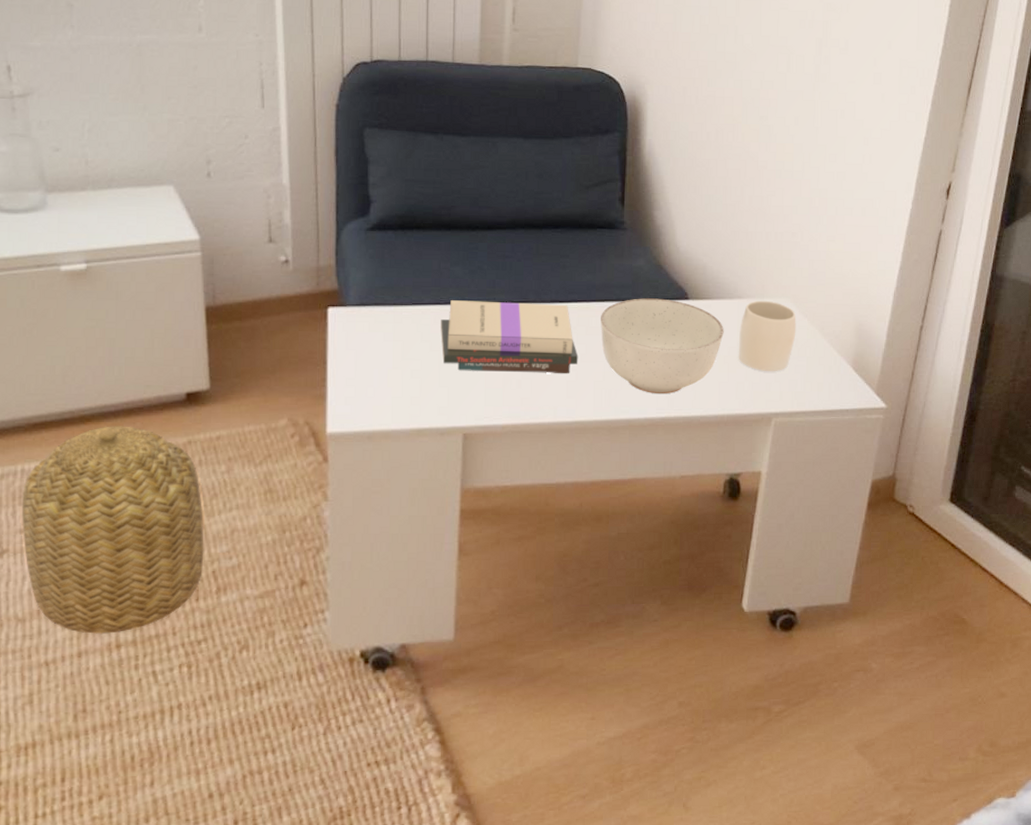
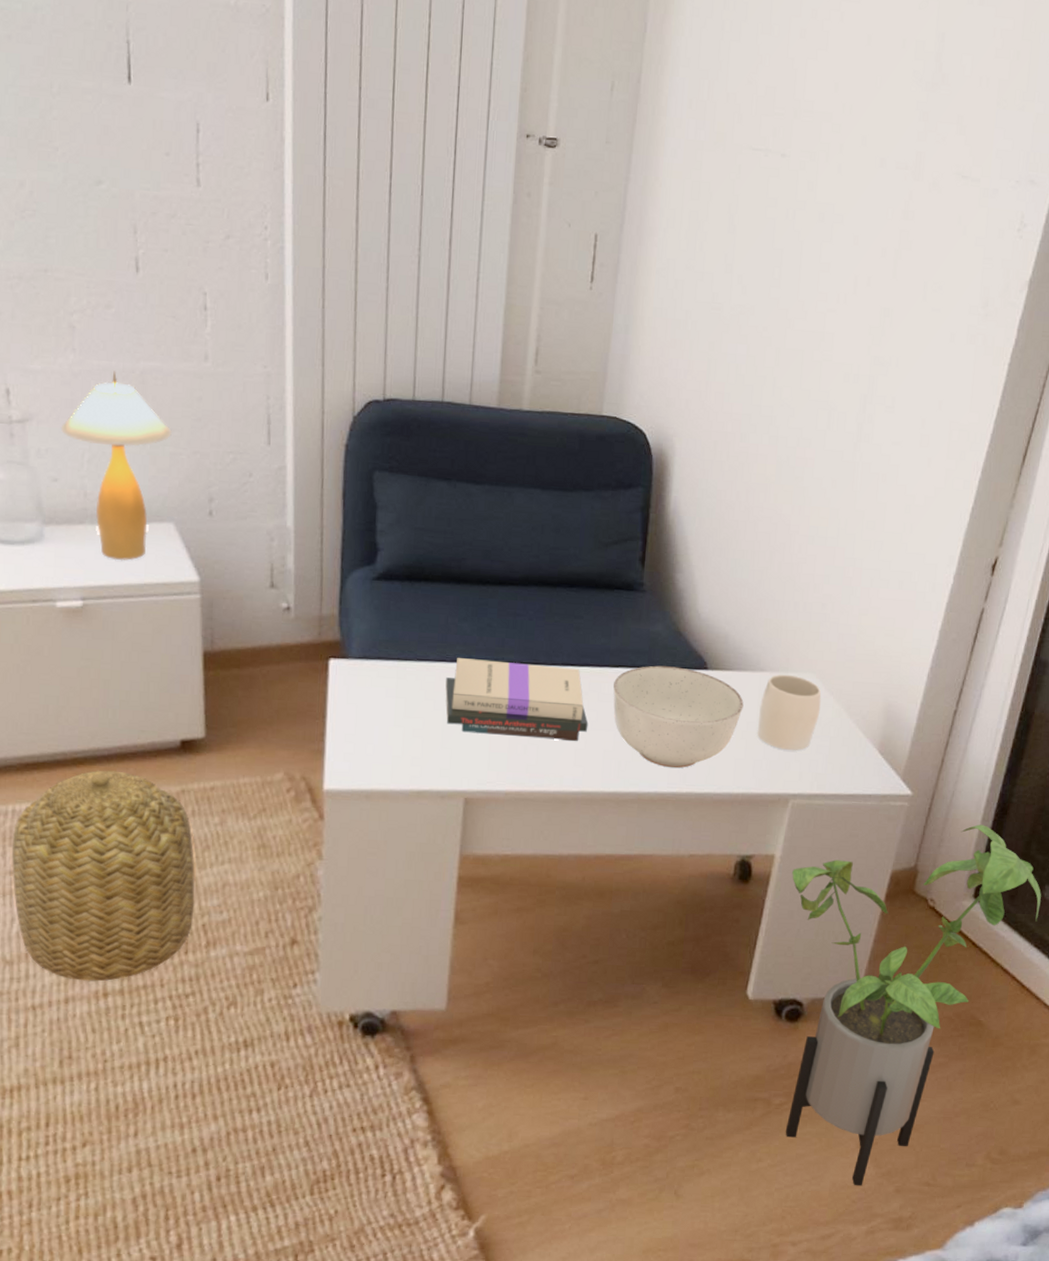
table lamp: none [62,45,170,224] -> present [61,371,173,561]
house plant: none [778,432,1012,787] -> present [785,824,1041,1186]

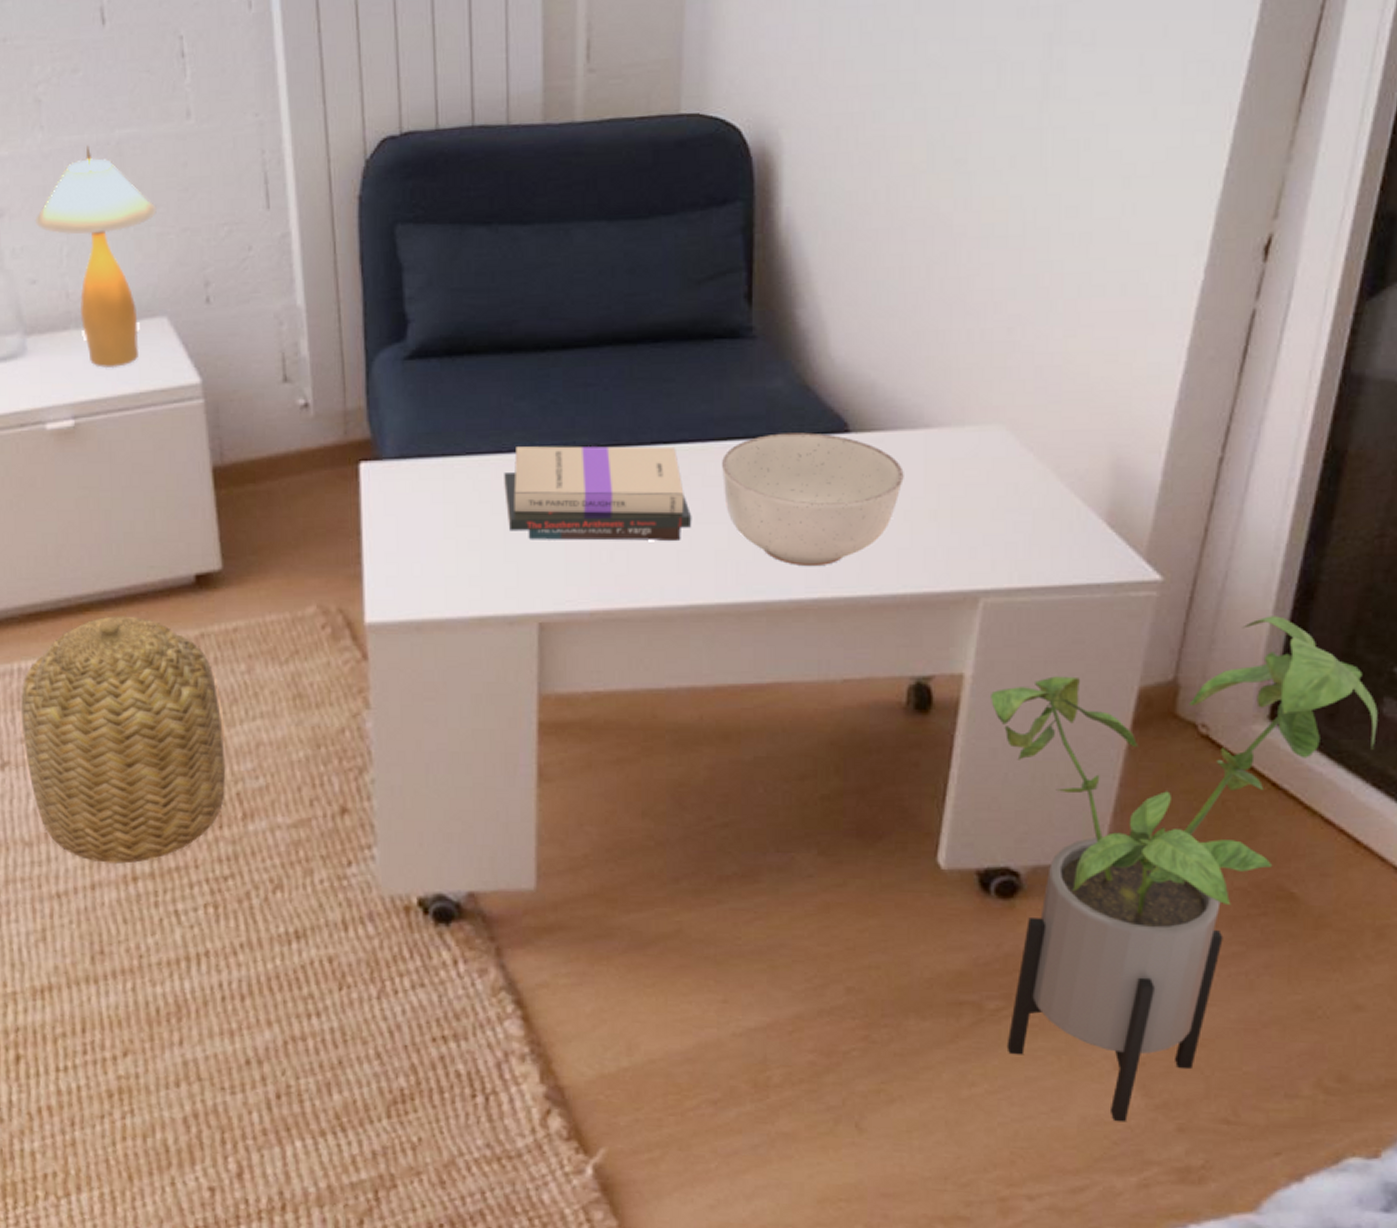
mug: present [757,674,822,751] -> none [925,429,1016,532]

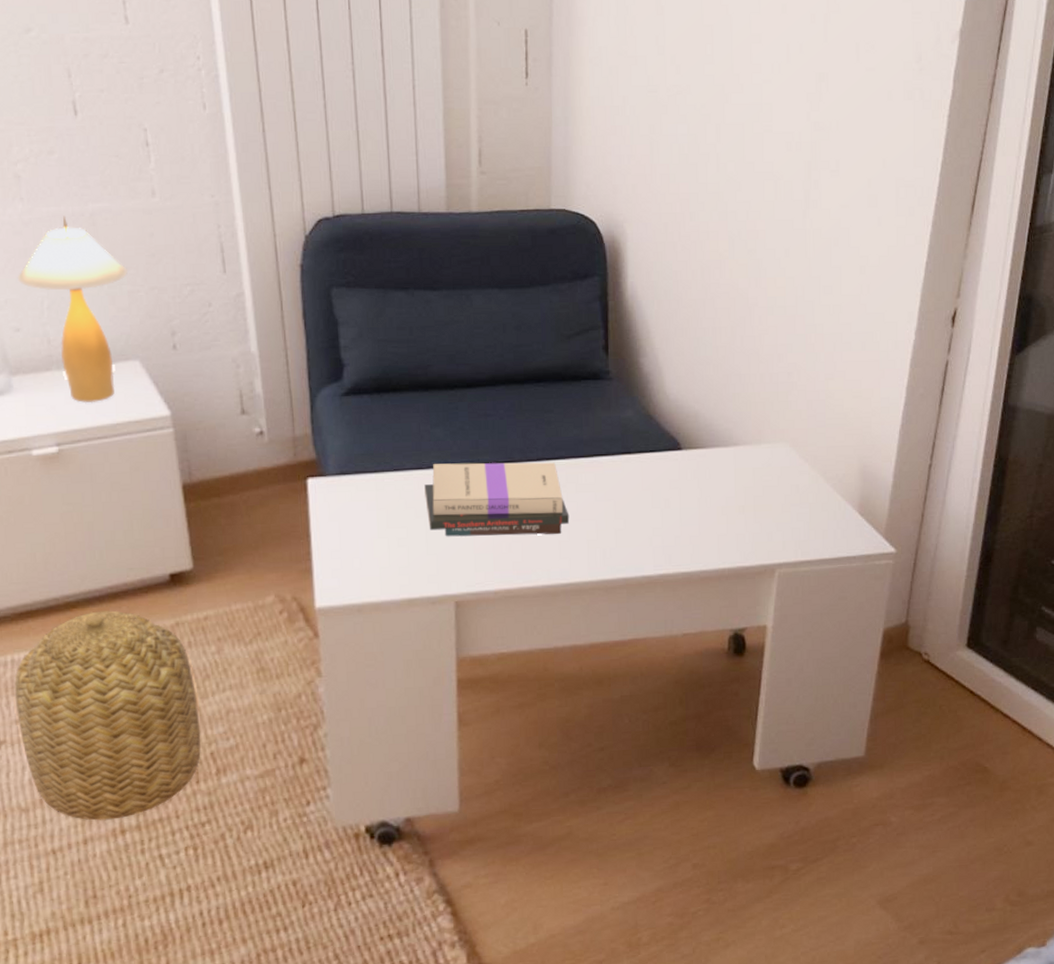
bowl: present [722,432,904,567] -> none [590,450,721,551]
house plant: present [991,616,1378,1122] -> none [786,574,1033,942]

